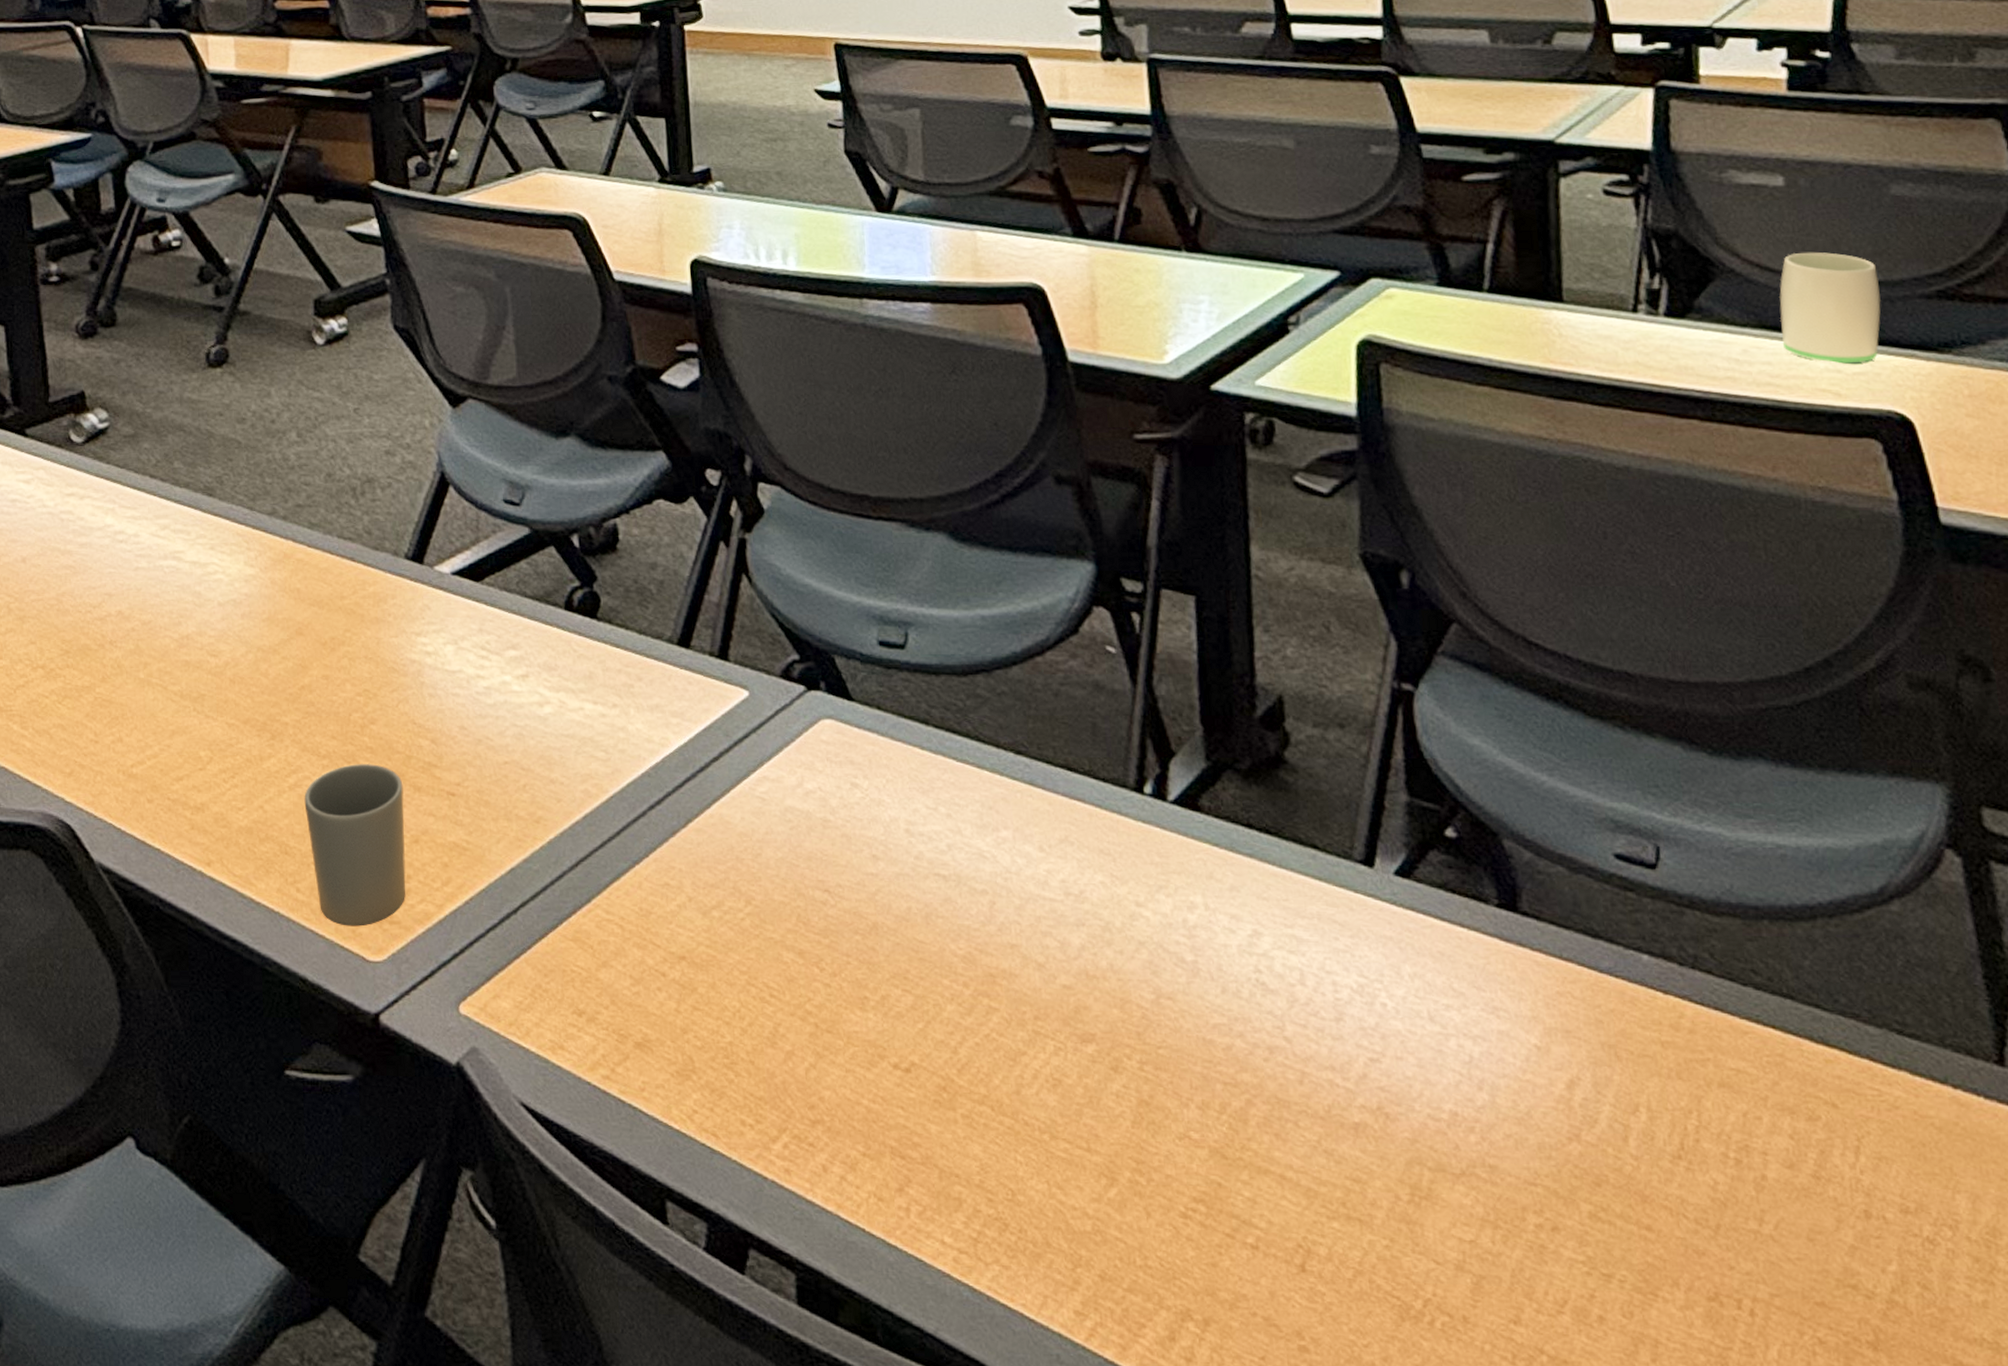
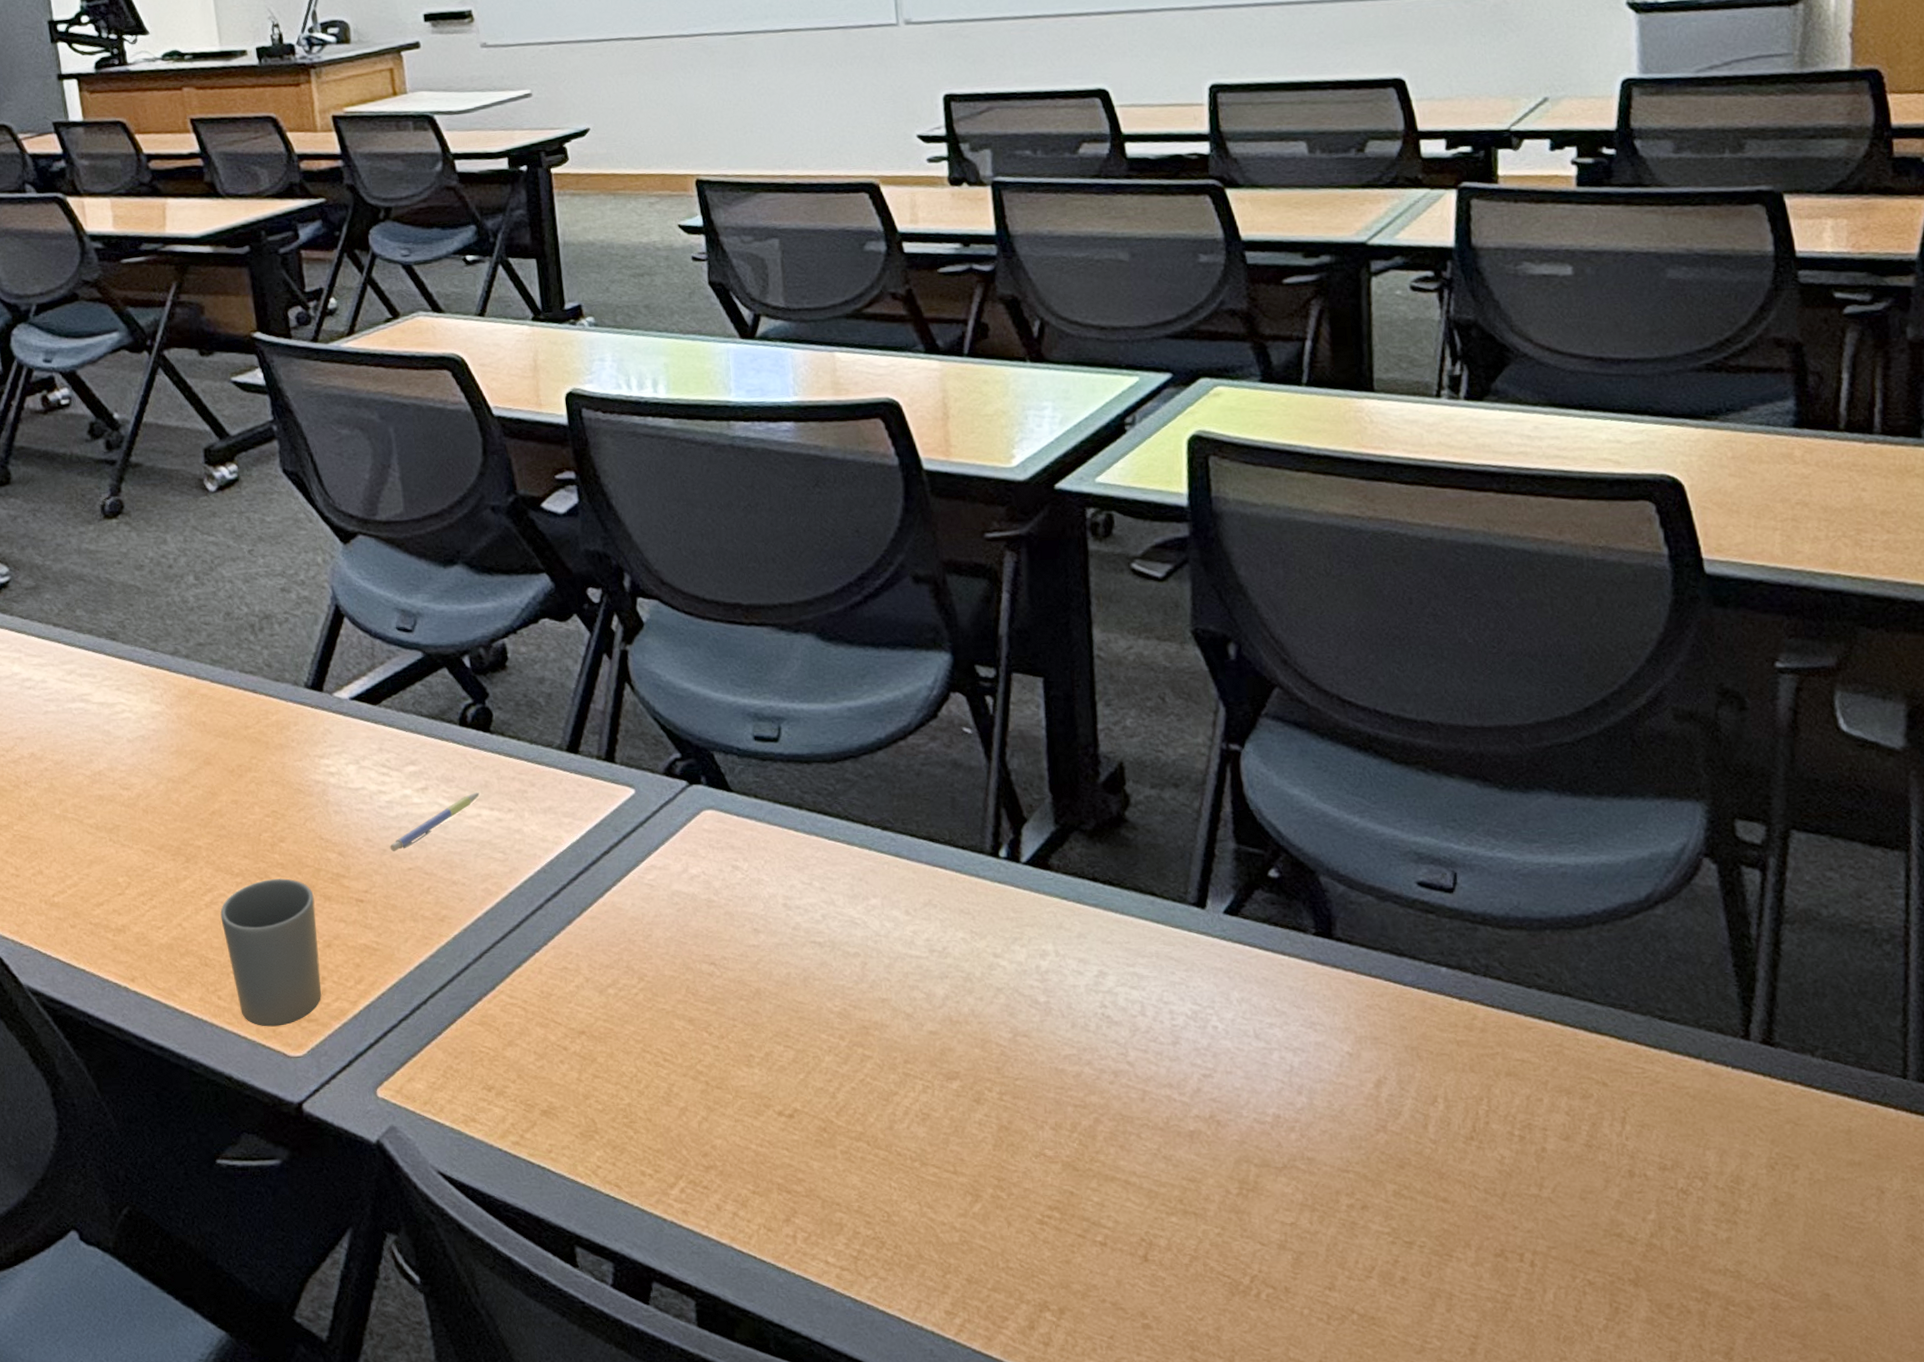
pen: none [485,684,583,743] -> present [390,792,480,852]
mug: present [1779,252,1881,364] -> none [1567,334,1657,435]

